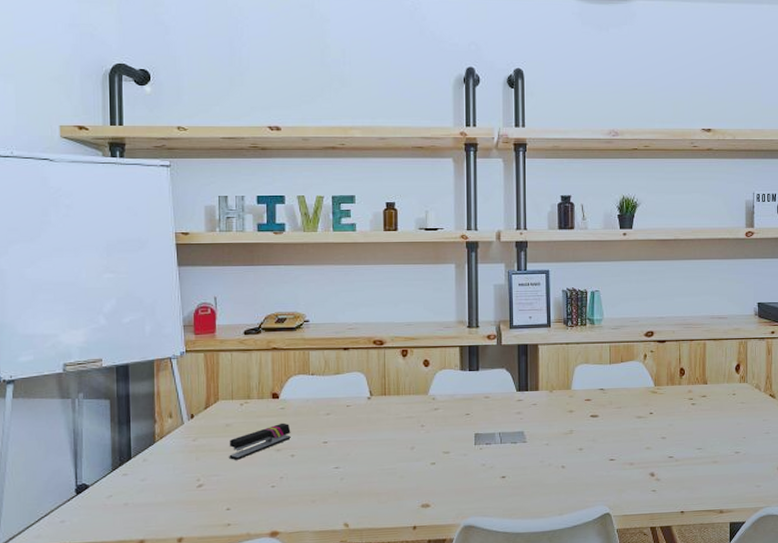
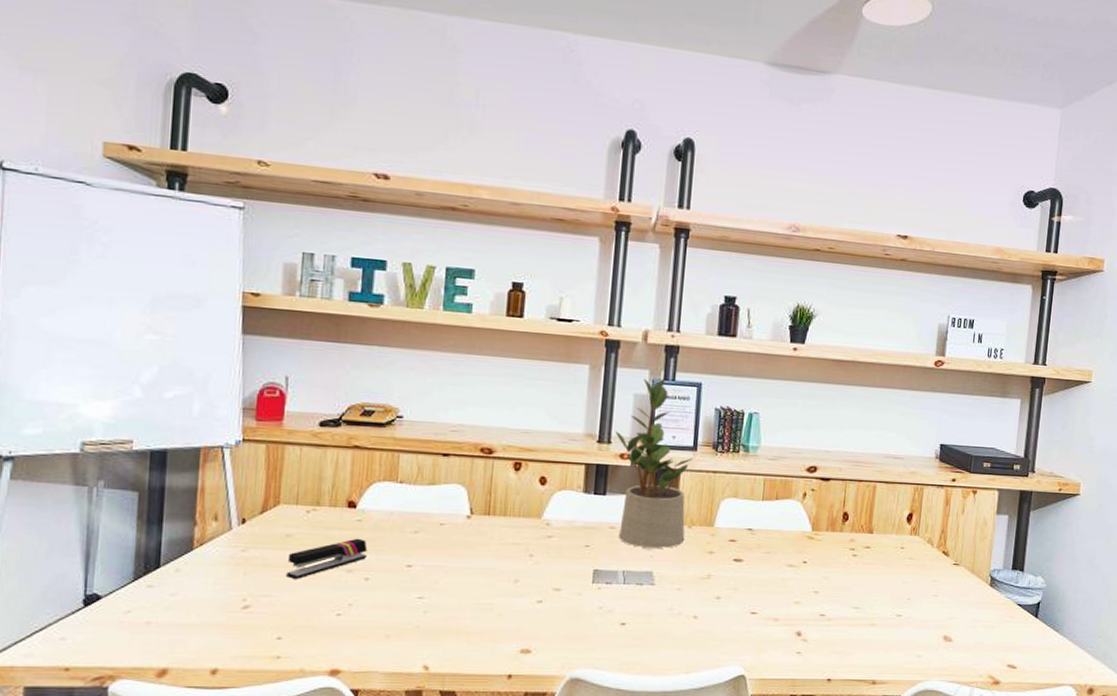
potted plant: none [481,270,550,412] -> present [615,379,695,548]

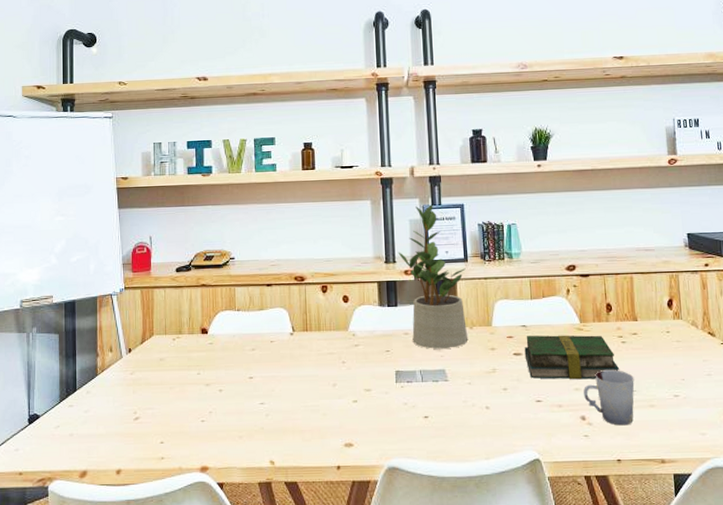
stapler: present [286,538,368,579] -> none [162,357,219,394]
book: none [745,540,846,593] -> present [524,335,620,380]
cup: none [803,583,859,644] -> present [584,369,635,426]

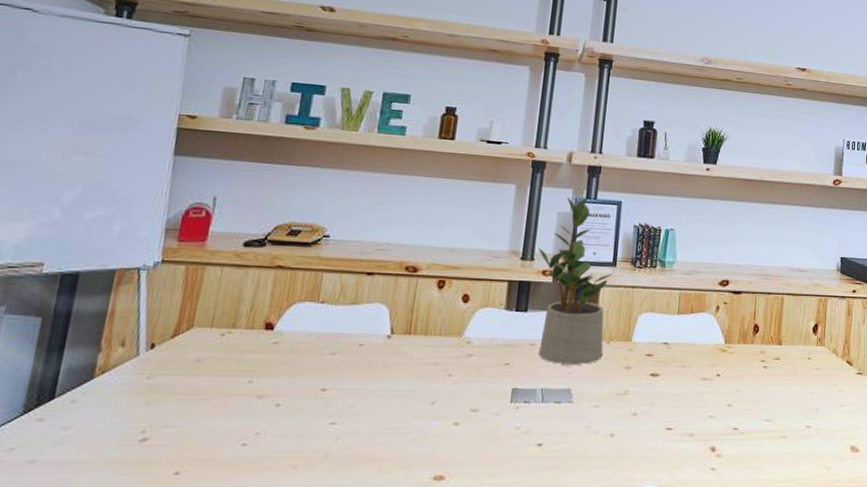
book: present [524,335,620,380] -> none [661,354,758,406]
cup: present [584,369,635,426] -> none [717,395,770,458]

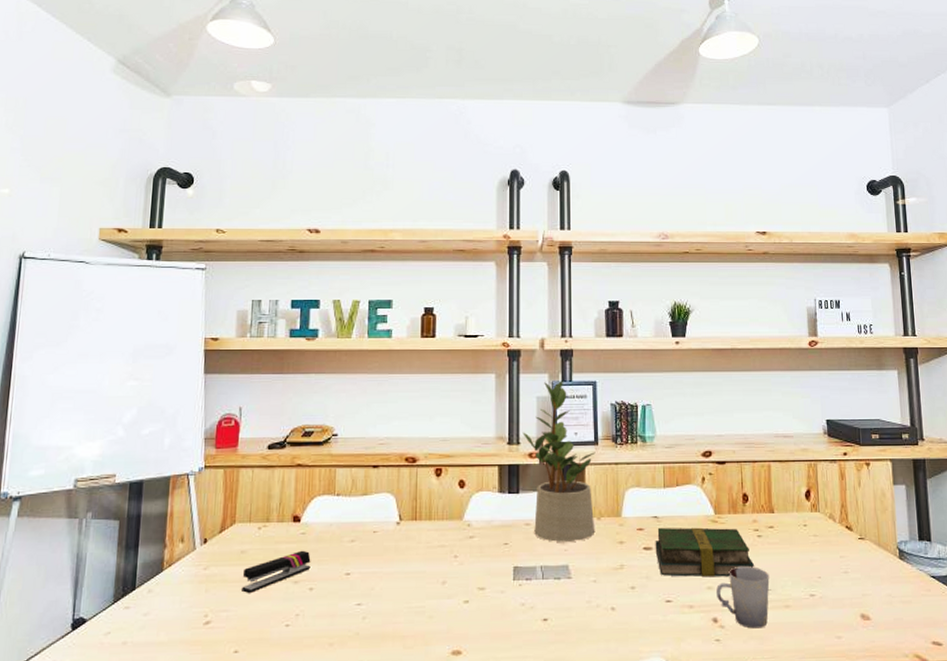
stapler: none [192,361,282,407] -> present [241,550,311,593]
book: none [661,354,758,406] -> present [655,527,755,578]
cup: none [717,395,770,458] -> present [716,565,770,629]

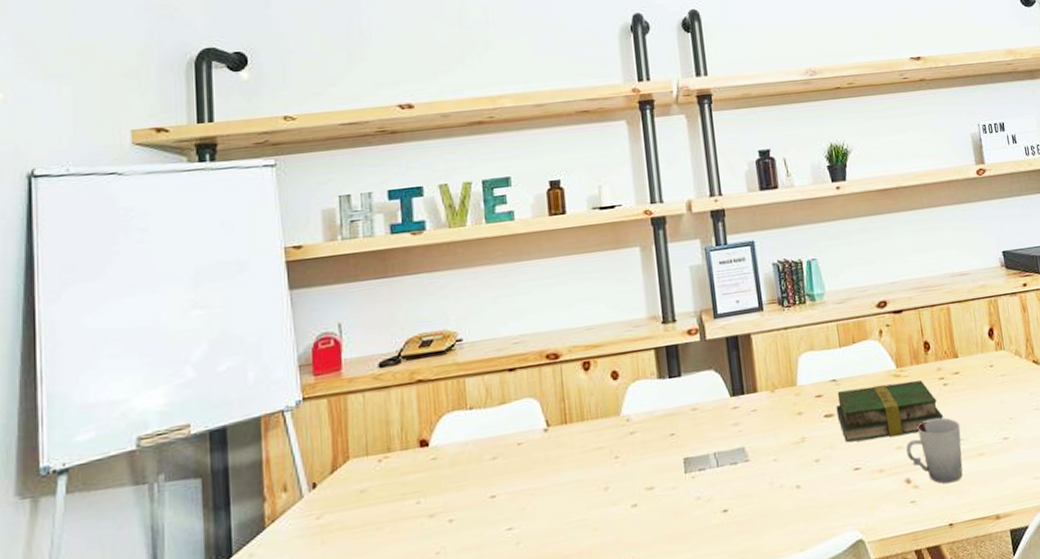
stapler: present [241,550,311,593] -> none [365,477,448,538]
potted plant: present [522,381,597,542] -> none [678,245,770,424]

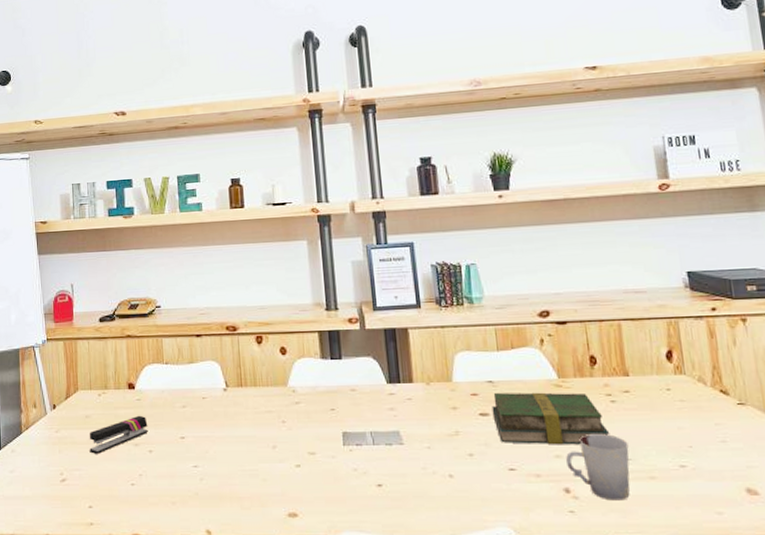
stapler: none [365,477,448,538] -> present [89,415,148,454]

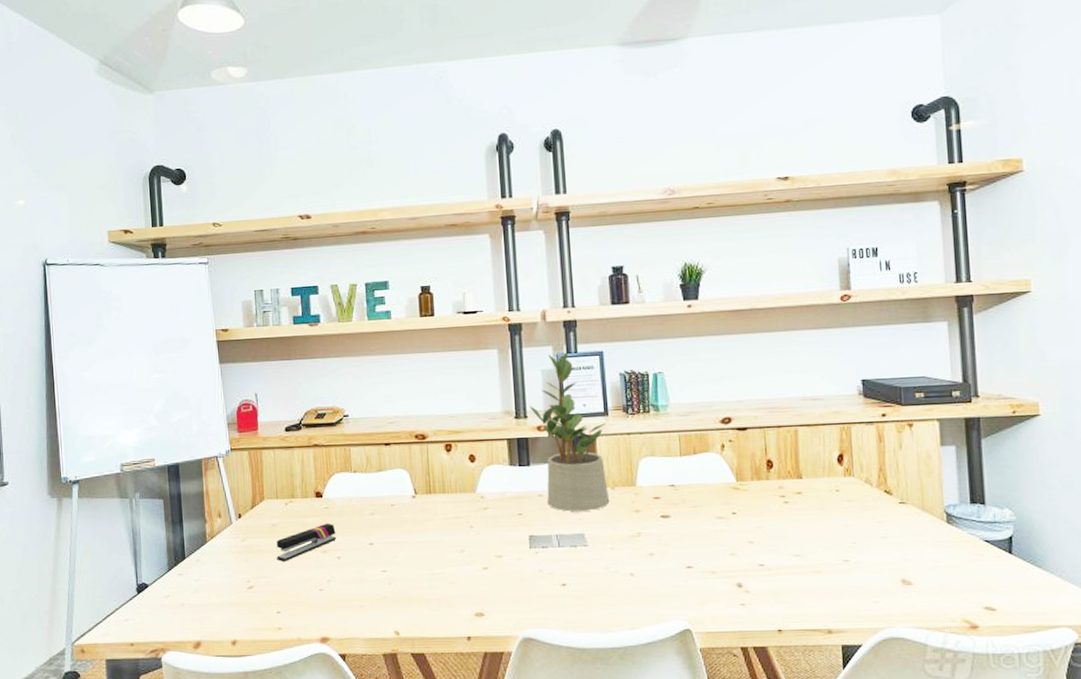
potted plant: none [340,243,425,408] -> present [529,352,610,512]
book: present [492,392,610,445] -> none [673,495,782,544]
cup: present [566,433,630,501] -> none [740,532,798,593]

